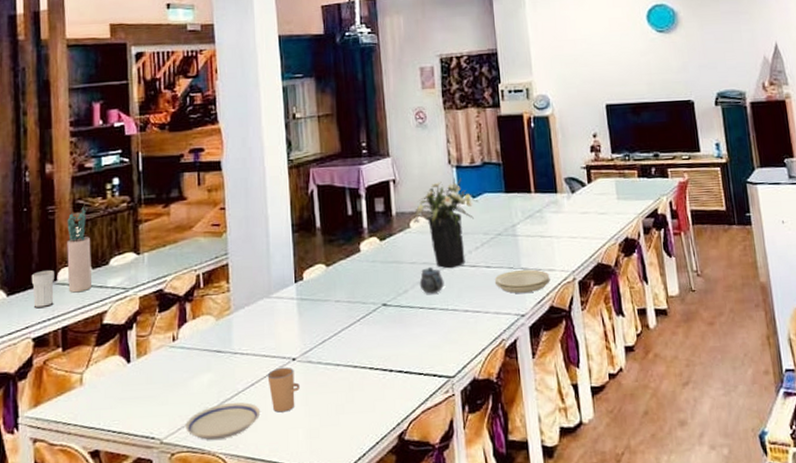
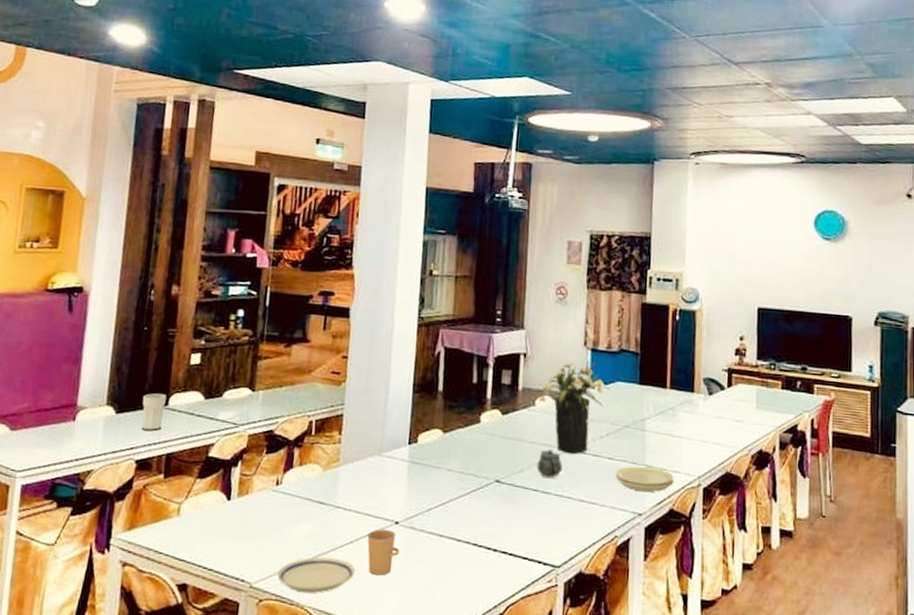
vase: present [67,203,91,293] -> none [178,331,208,421]

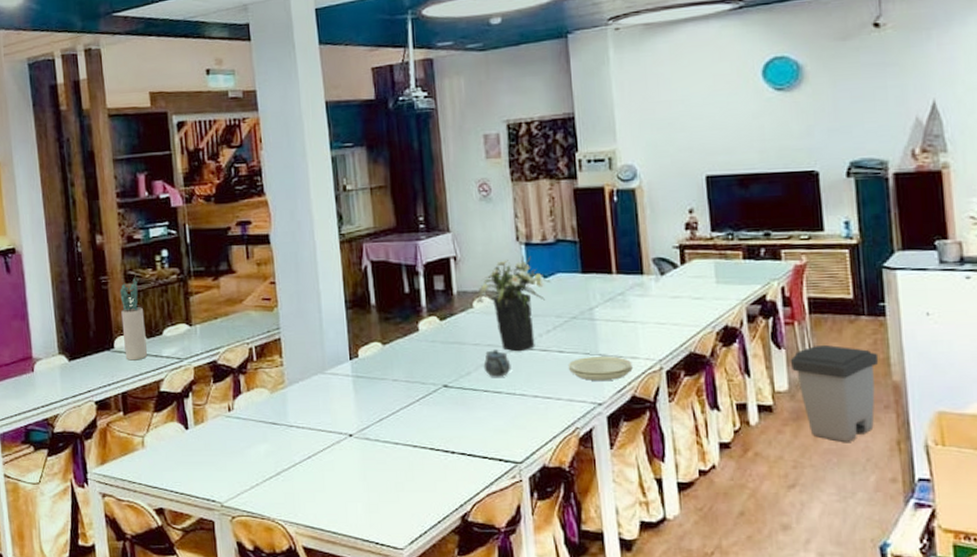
cup: present [141,393,167,432] -> none [89,338,113,374]
vase: none [178,331,208,421] -> present [120,274,147,361]
plate: present [277,556,356,593] -> none [245,473,318,507]
cup: present [367,529,399,576] -> none [324,442,358,486]
trash can: none [812,477,887,573] -> present [790,344,879,442]

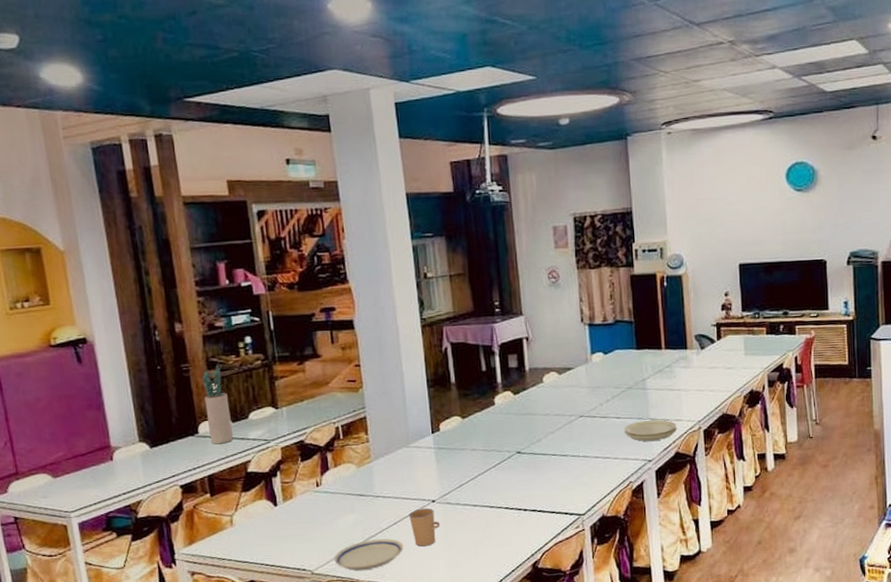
plate: none [245,473,318,507] -> present [334,538,404,571]
cup: none [324,442,358,486] -> present [409,508,440,547]
flower arrangement: present [476,255,551,352] -> none [546,334,610,420]
teapot: present [483,348,511,377] -> none [552,417,576,442]
trash can: present [790,344,879,442] -> none [799,402,865,480]

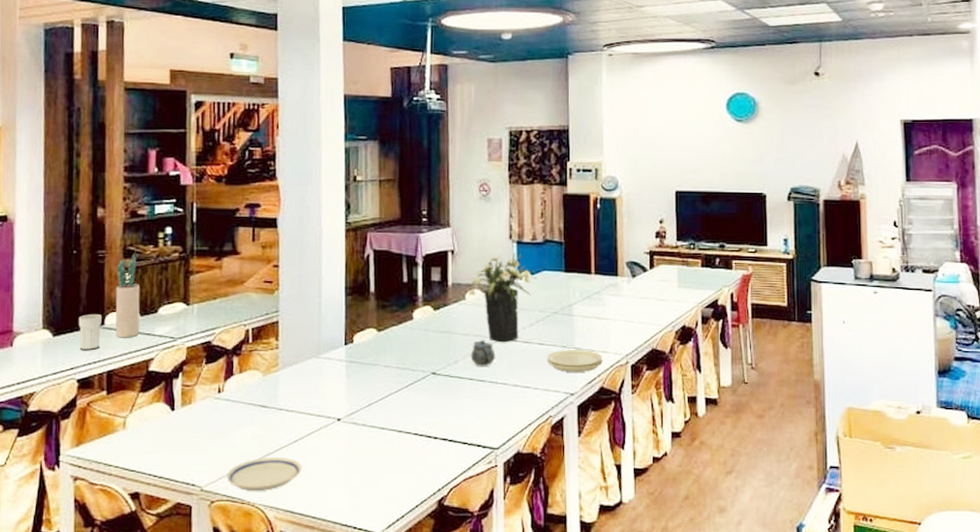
cup: none [172,424,198,459] -> present [78,314,102,351]
cup: present [409,508,440,547] -> none [311,426,343,470]
flower arrangement: none [546,334,610,420] -> present [469,252,537,343]
teapot: none [552,417,576,442] -> present [470,339,496,366]

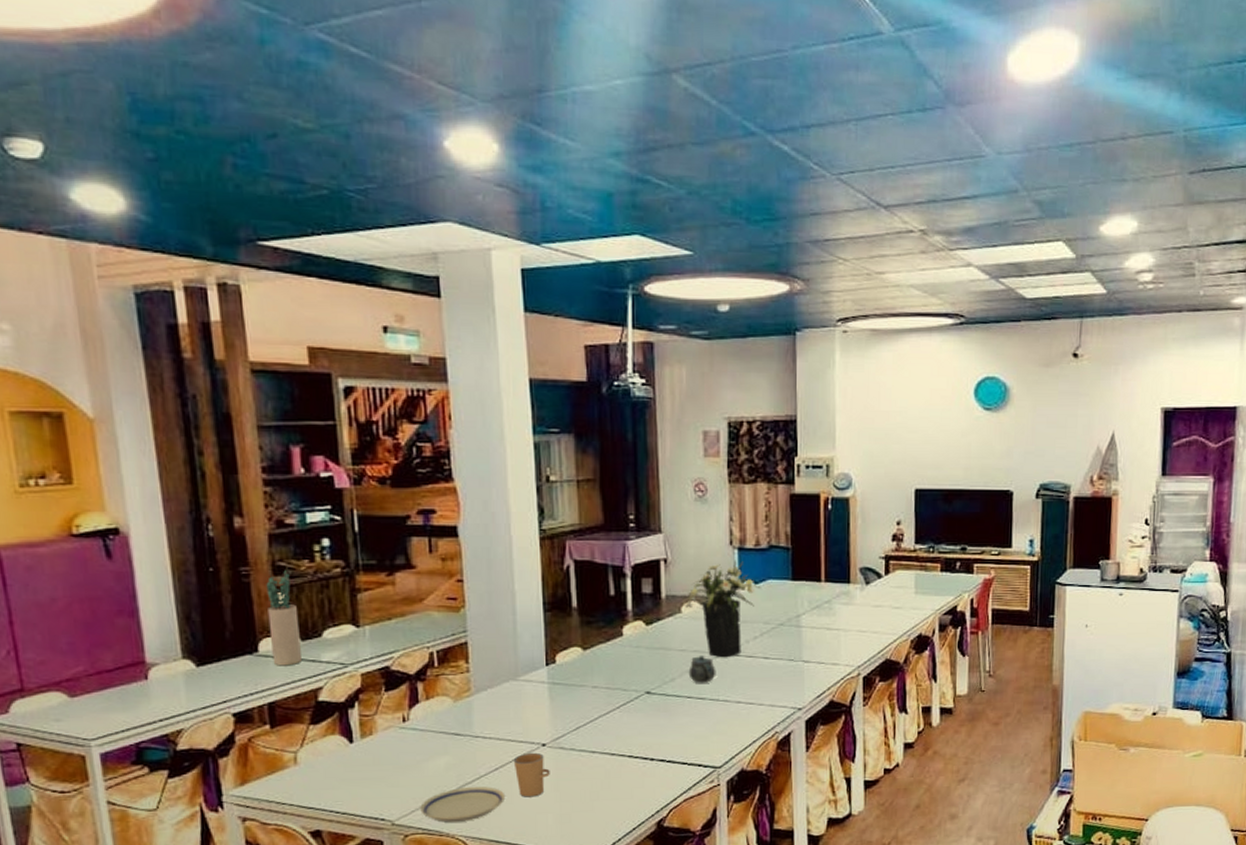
cup: present [78,314,102,351] -> none [225,640,256,682]
cup: none [311,426,343,470] -> present [513,752,550,797]
plate: present [546,349,603,372] -> none [772,662,833,686]

